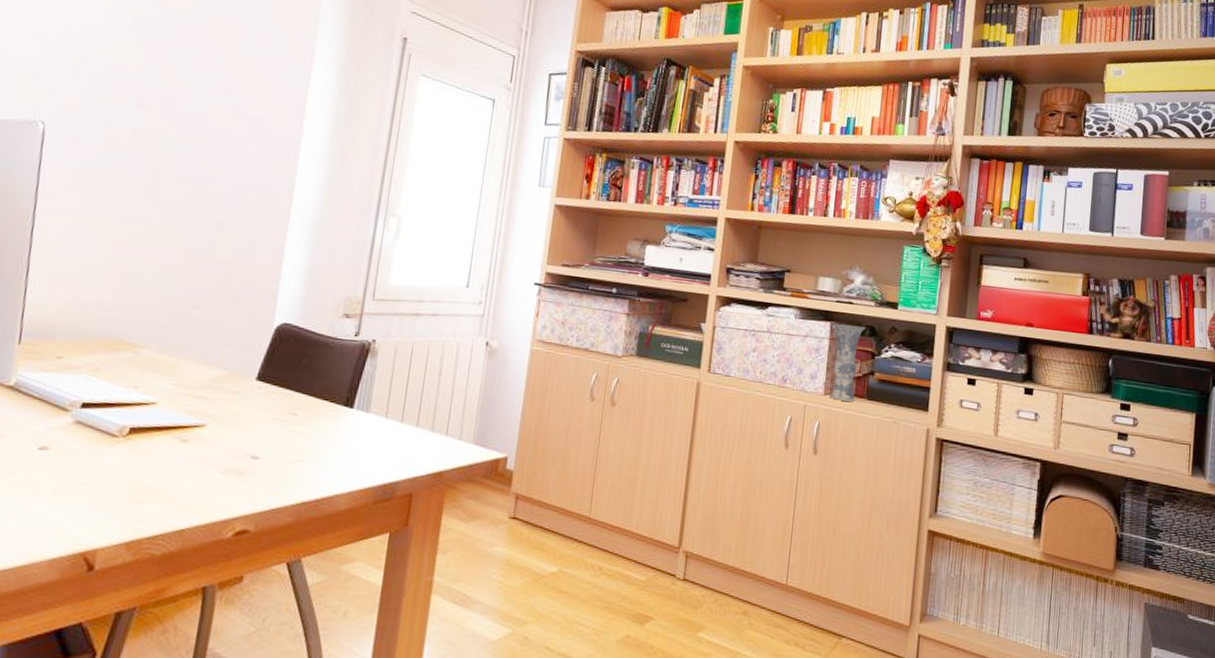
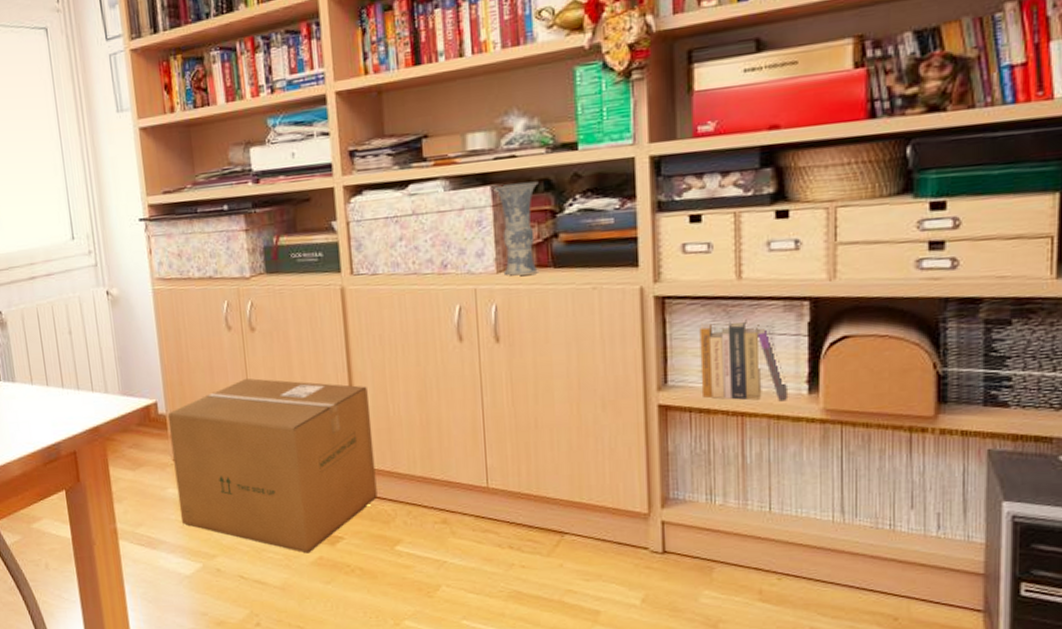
box: none [501,448,702,631] -> present [167,378,378,554]
books: none [960,465,1020,542] -> present [699,319,787,402]

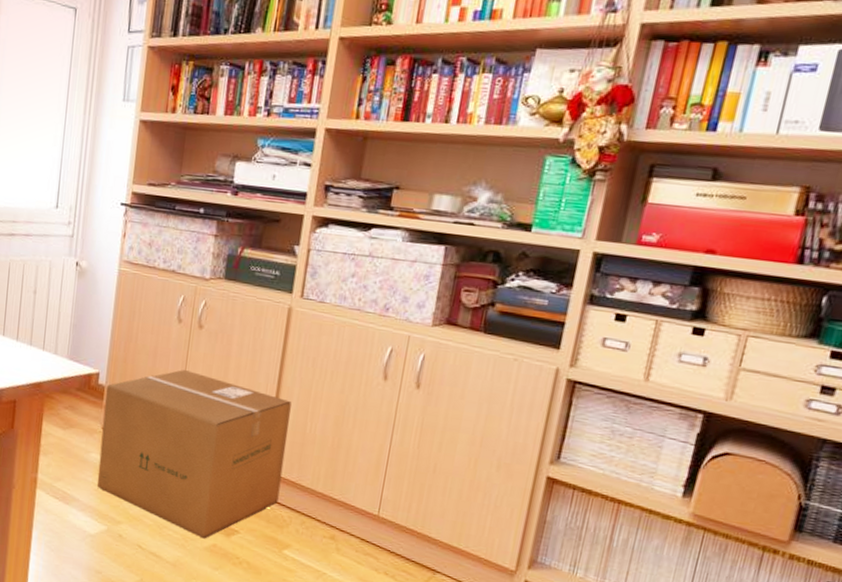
vase: present [491,181,539,277] -> none [437,247,489,336]
books: present [699,319,787,402] -> none [588,411,666,499]

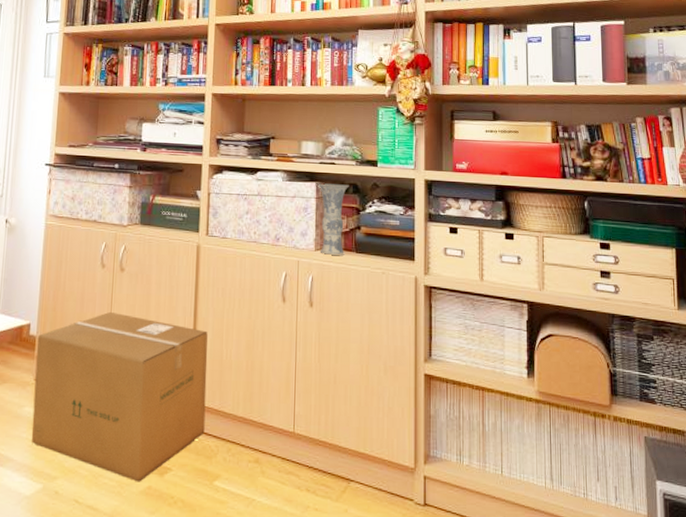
vase: none [437,247,489,336] -> present [316,183,349,256]

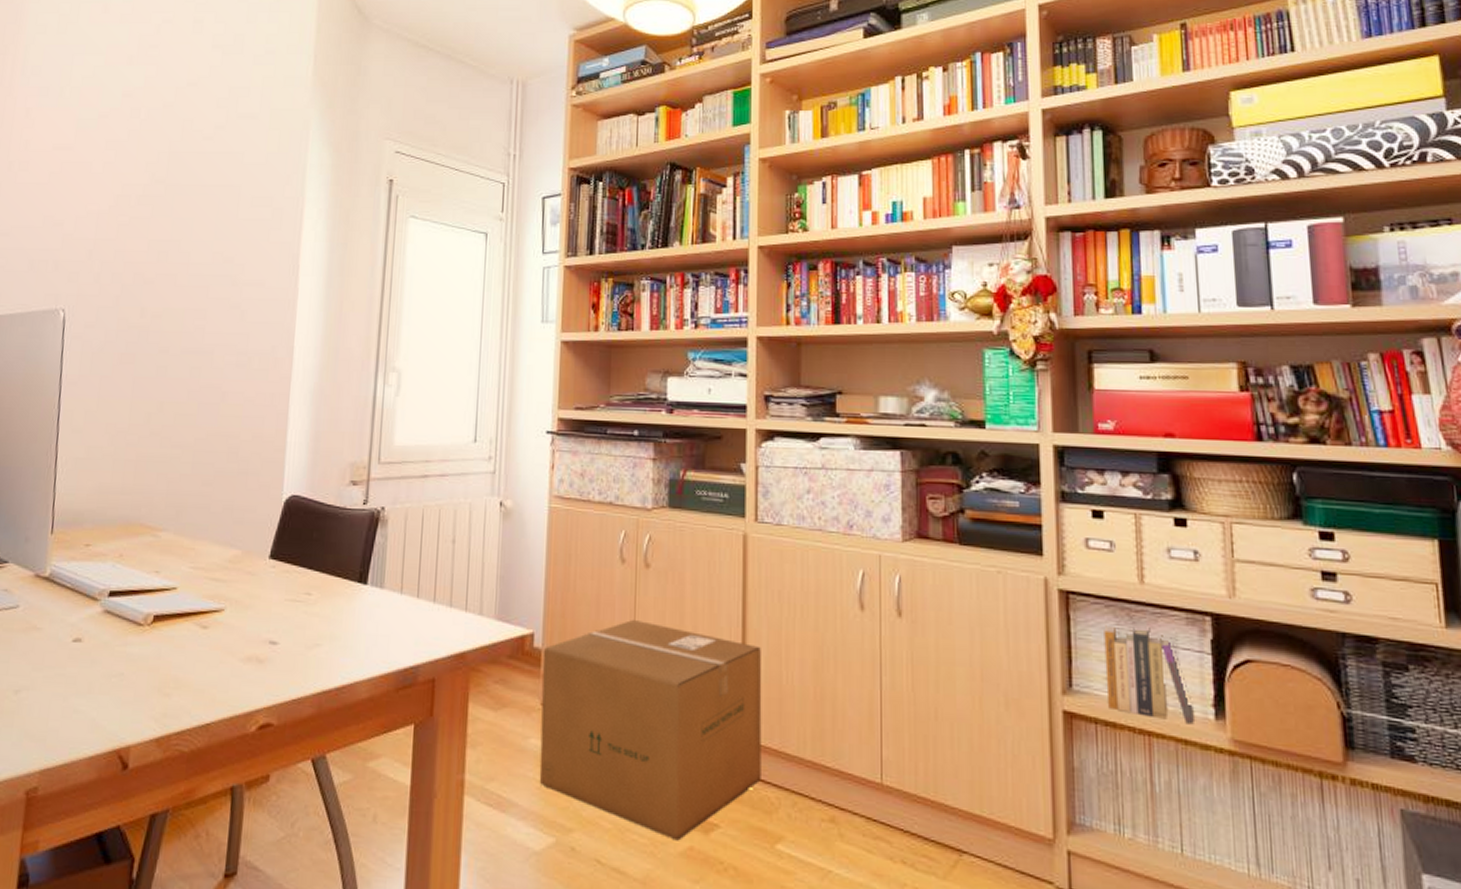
vase: present [316,183,349,256] -> none [901,452,947,549]
books: none [455,310,513,382] -> present [1104,623,1194,725]

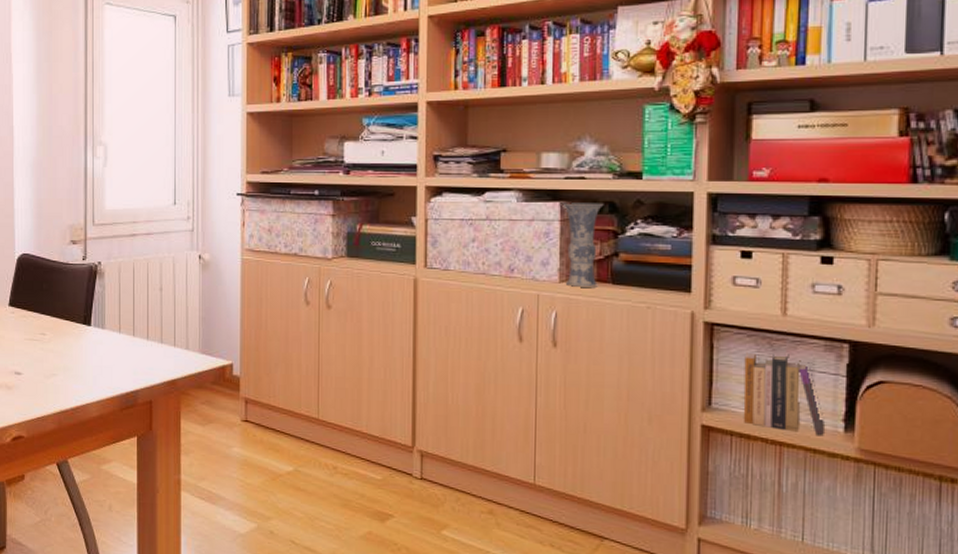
box: present [539,619,762,841] -> none [241,351,431,527]
vase: none [901,452,947,549] -> present [561,203,604,289]

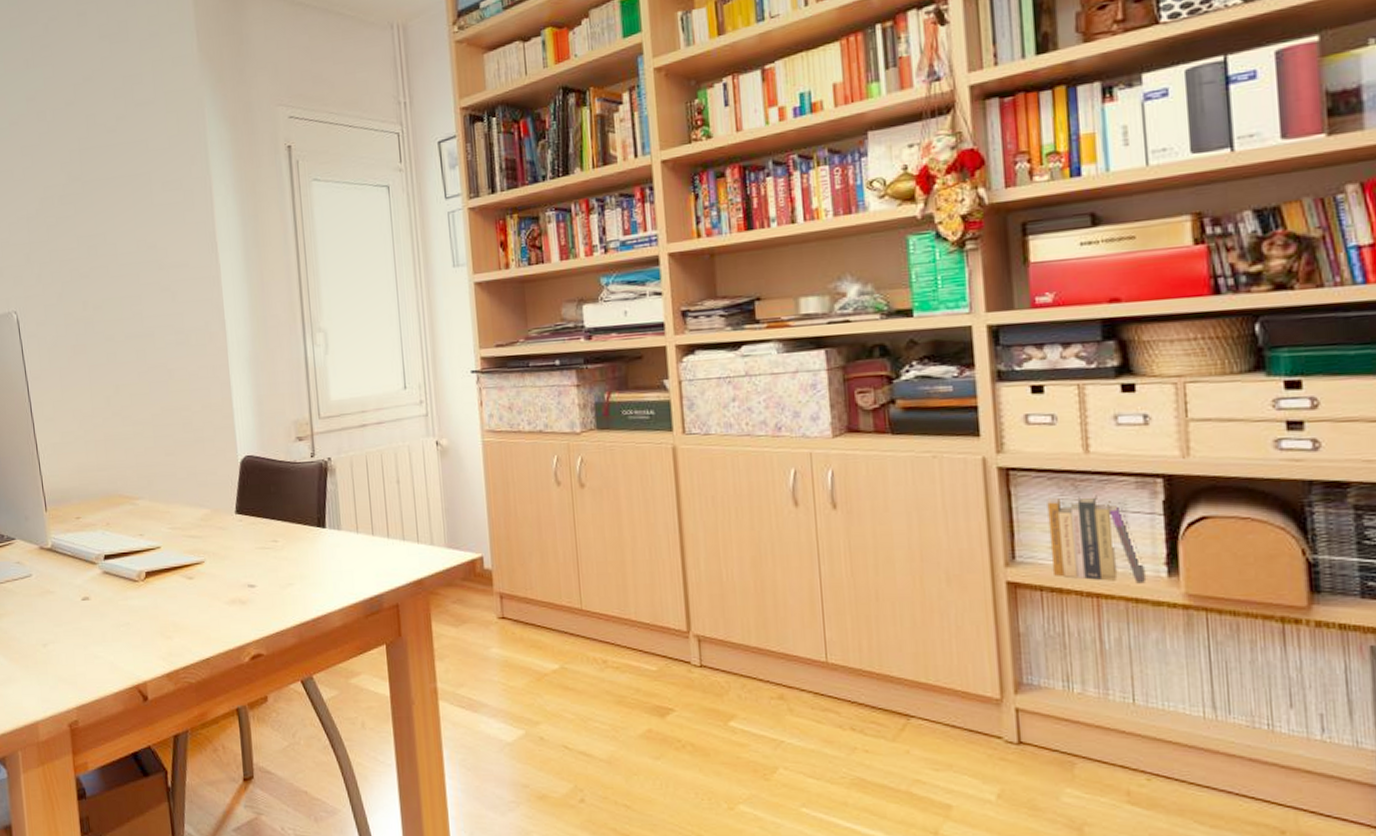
vase: present [561,203,604,289] -> none [826,346,875,442]

